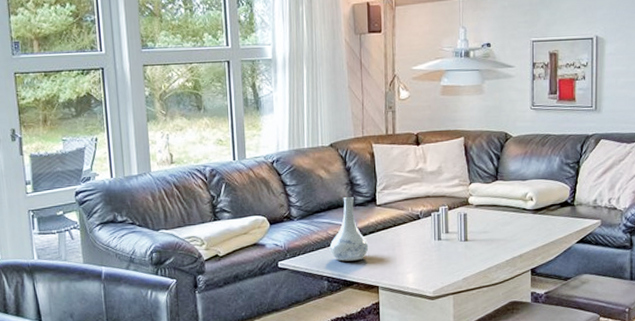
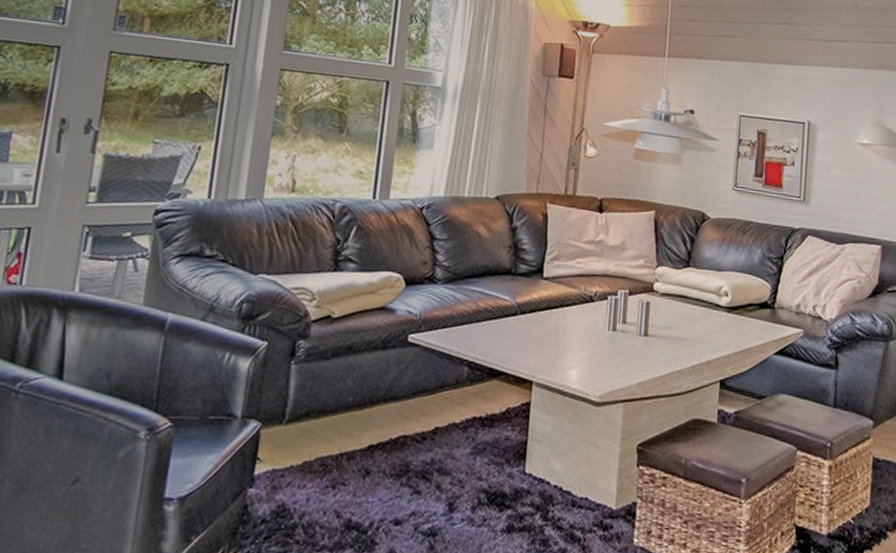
vase: present [329,197,369,262] -> none [477,263,527,345]

